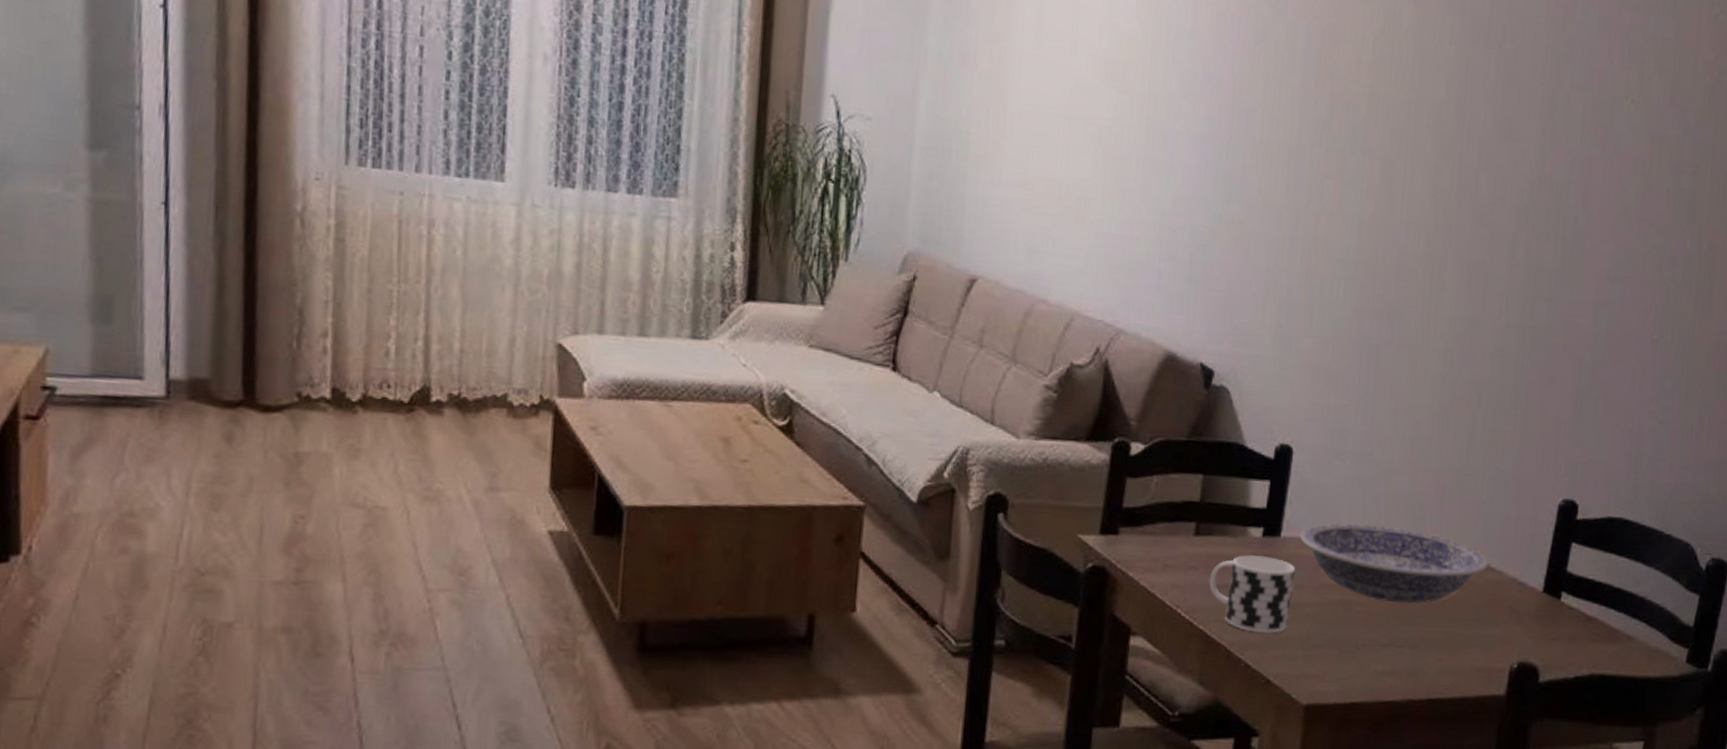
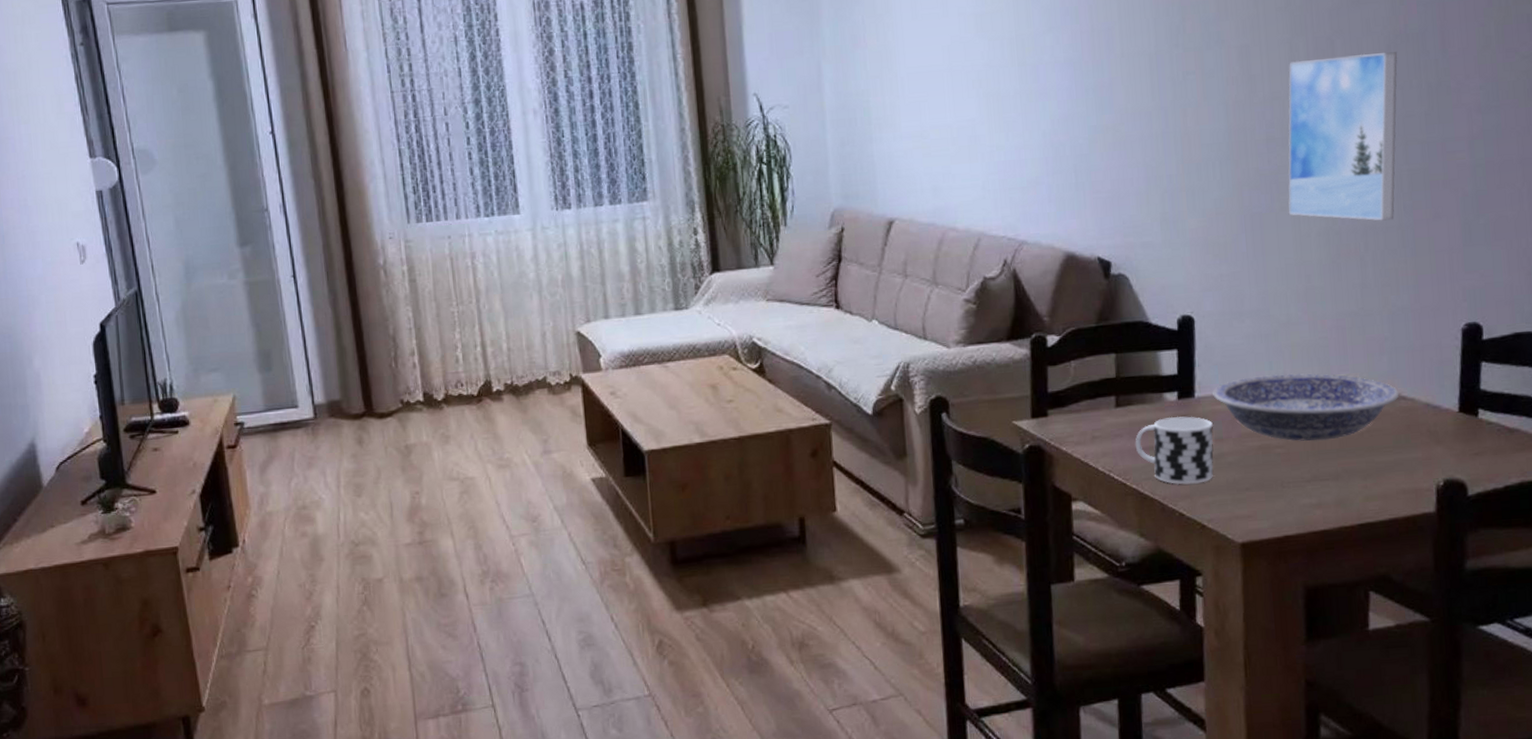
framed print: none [1407,187,1539,378] -> present [1288,52,1398,221]

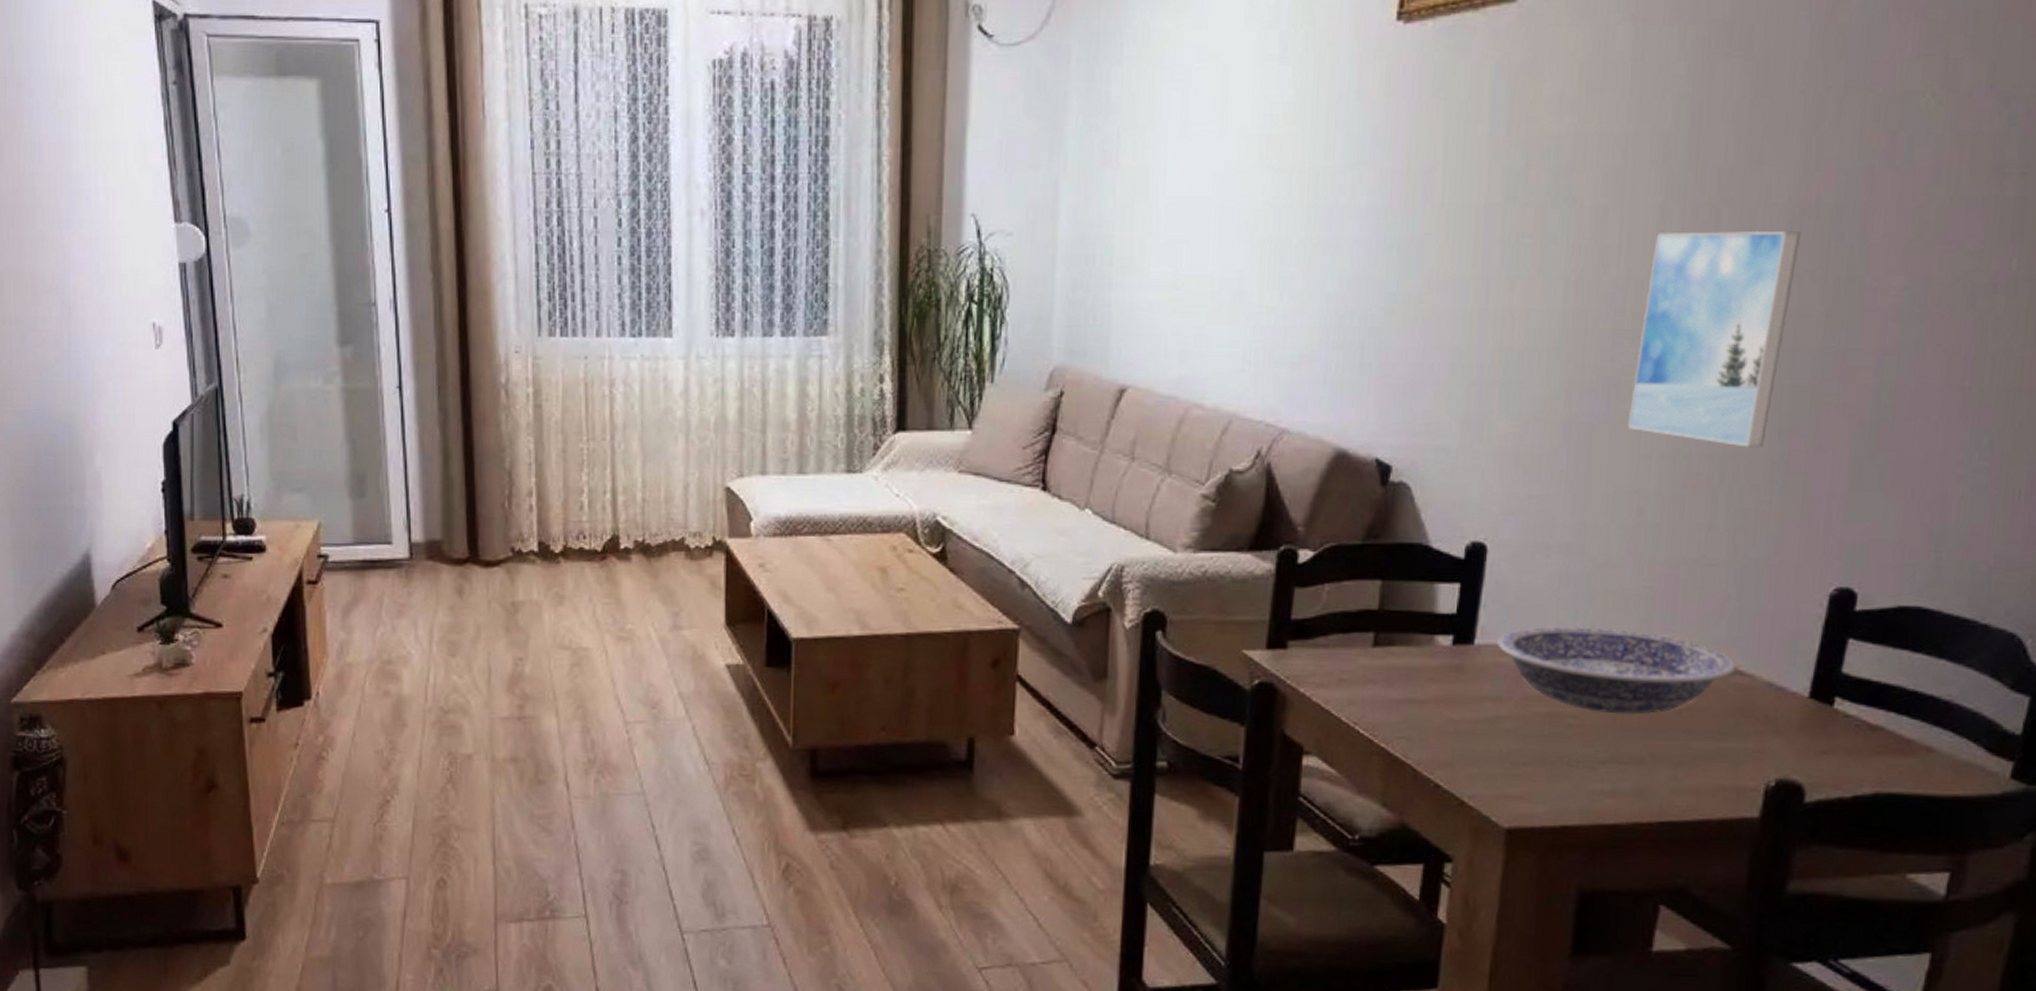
cup: present [1135,416,1214,485] -> none [1391,665,1493,750]

